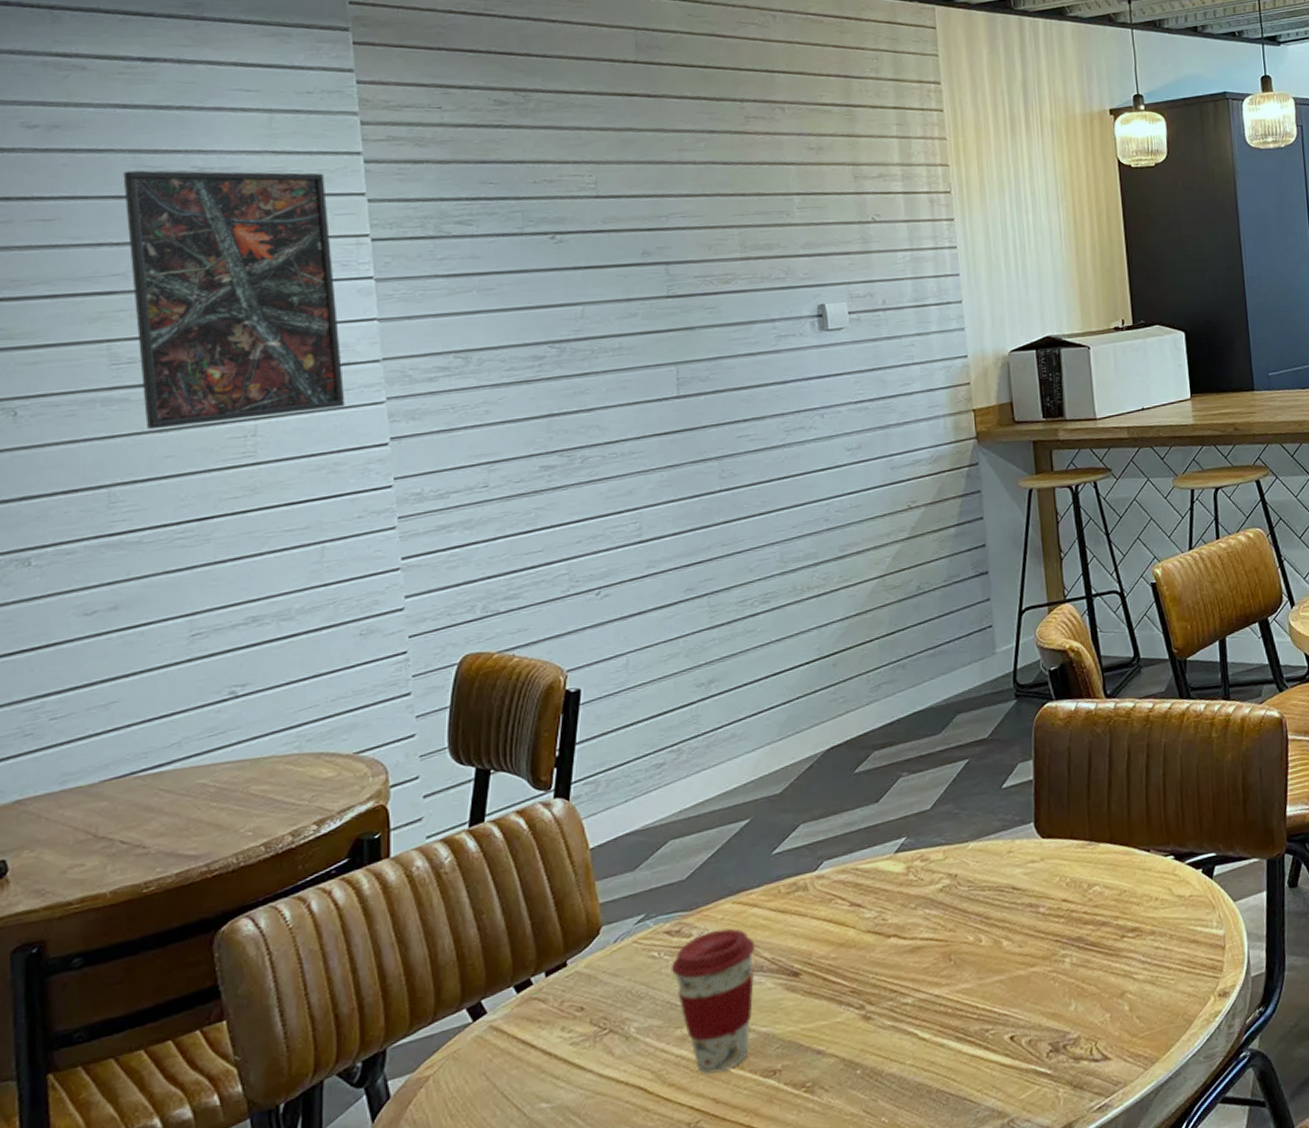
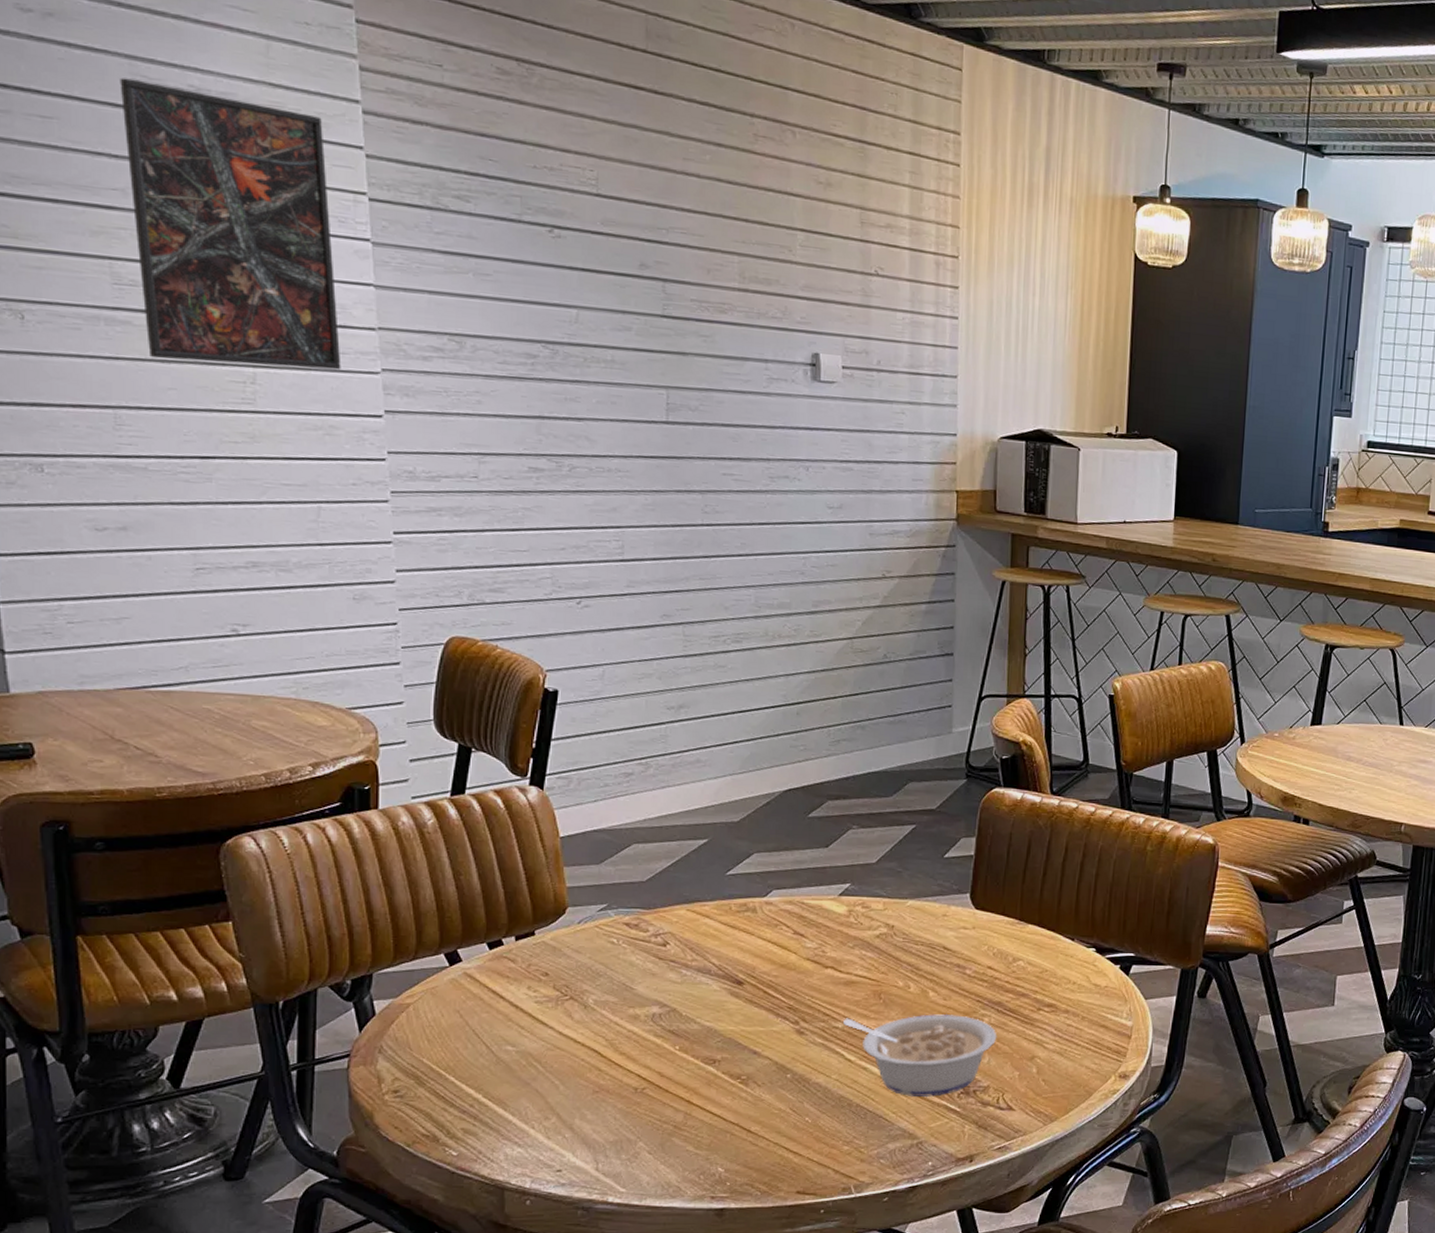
coffee cup: present [670,928,756,1074] -> none [627,931,705,1051]
legume: none [912,961,1082,1068] -> present [842,1013,997,1098]

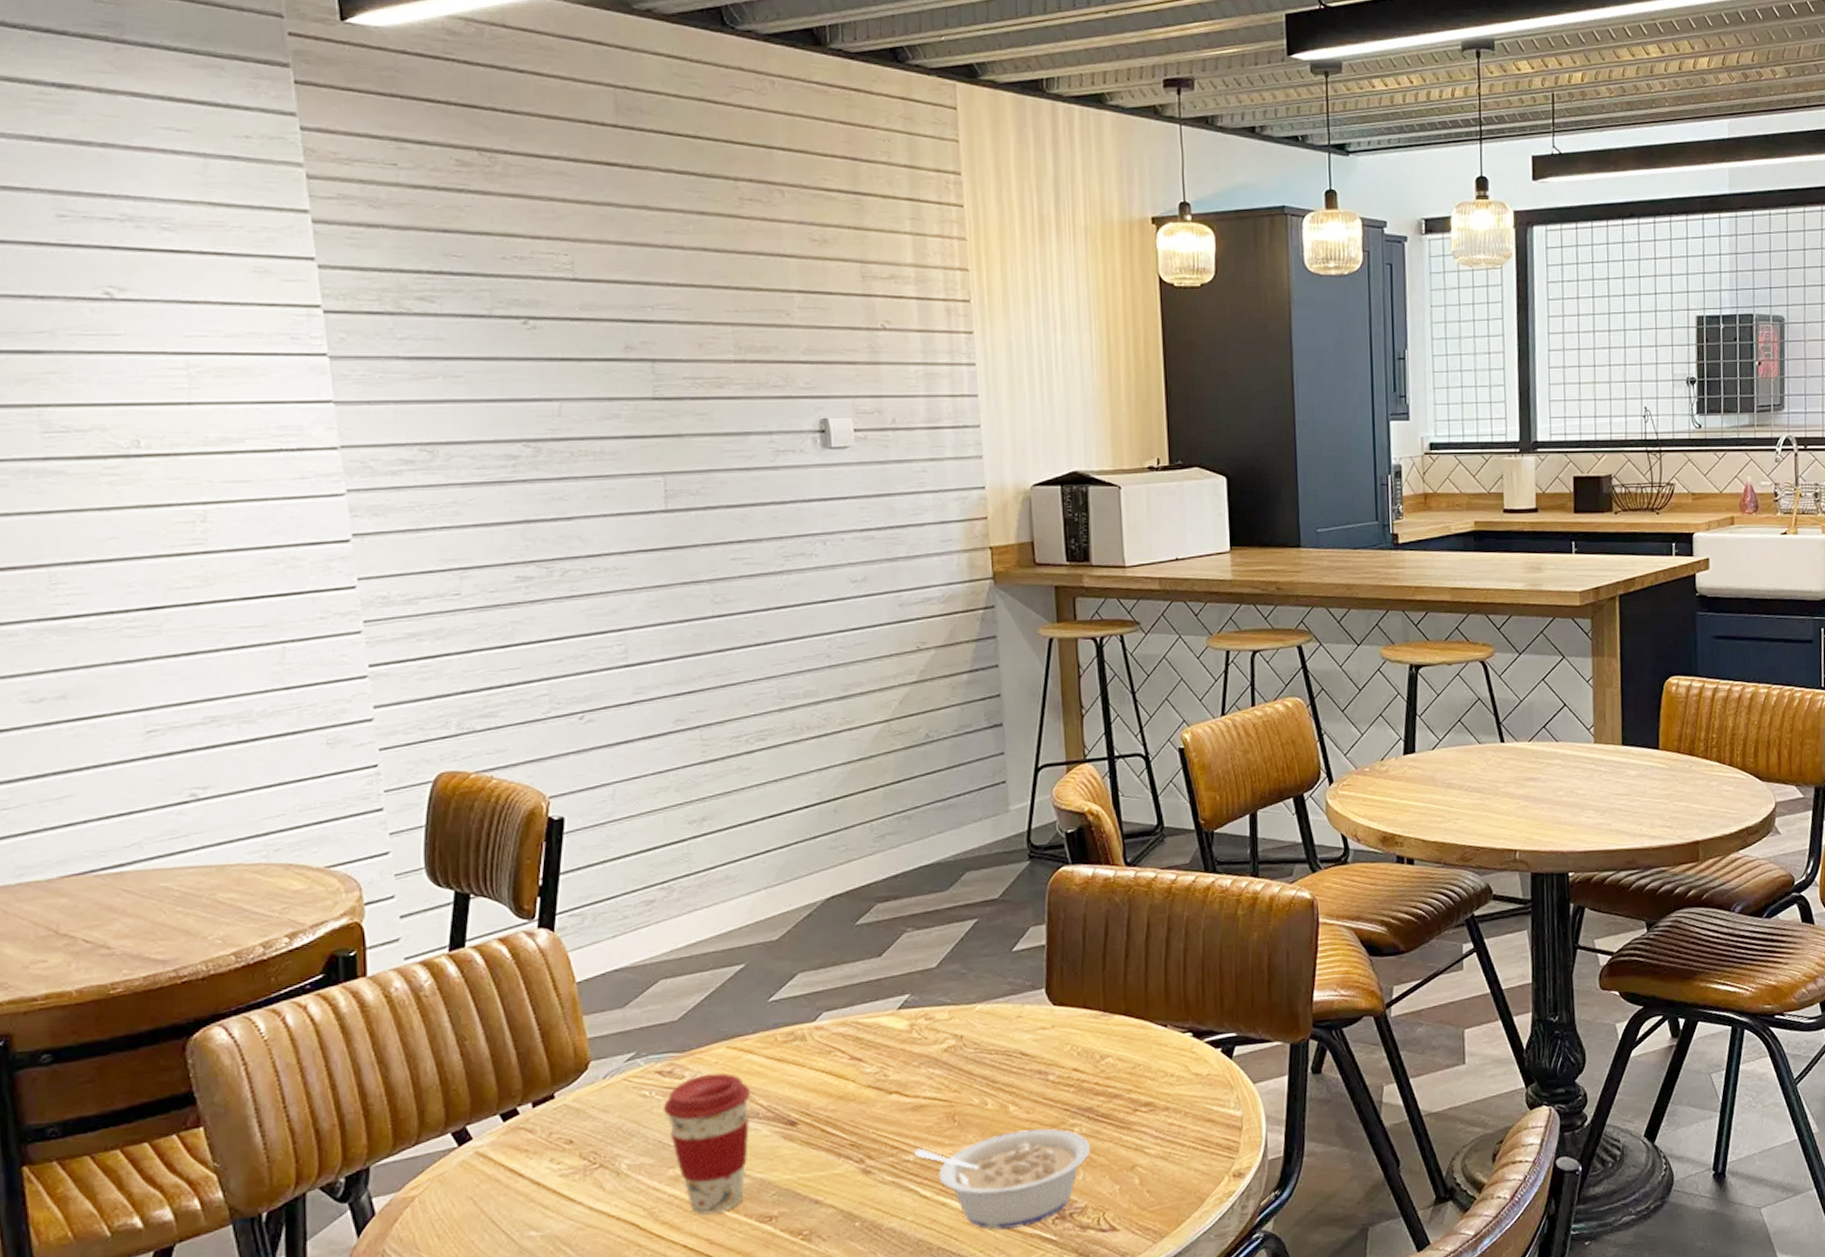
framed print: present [120,78,341,370] -> none [43,214,302,507]
coffee cup: none [627,931,705,1051] -> present [662,1073,751,1215]

